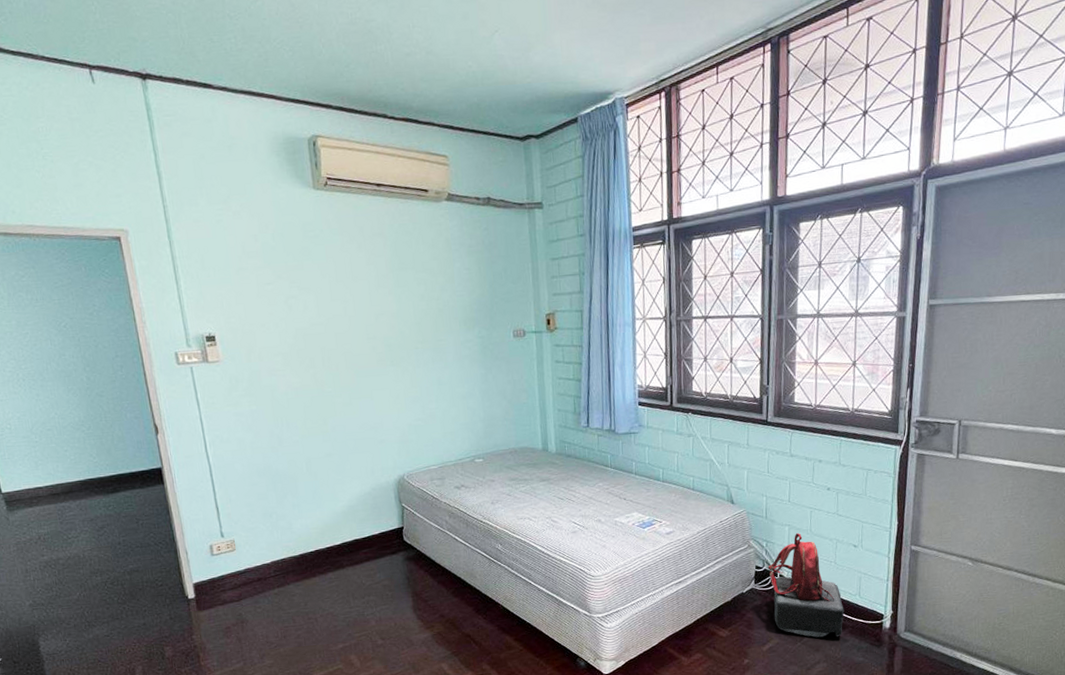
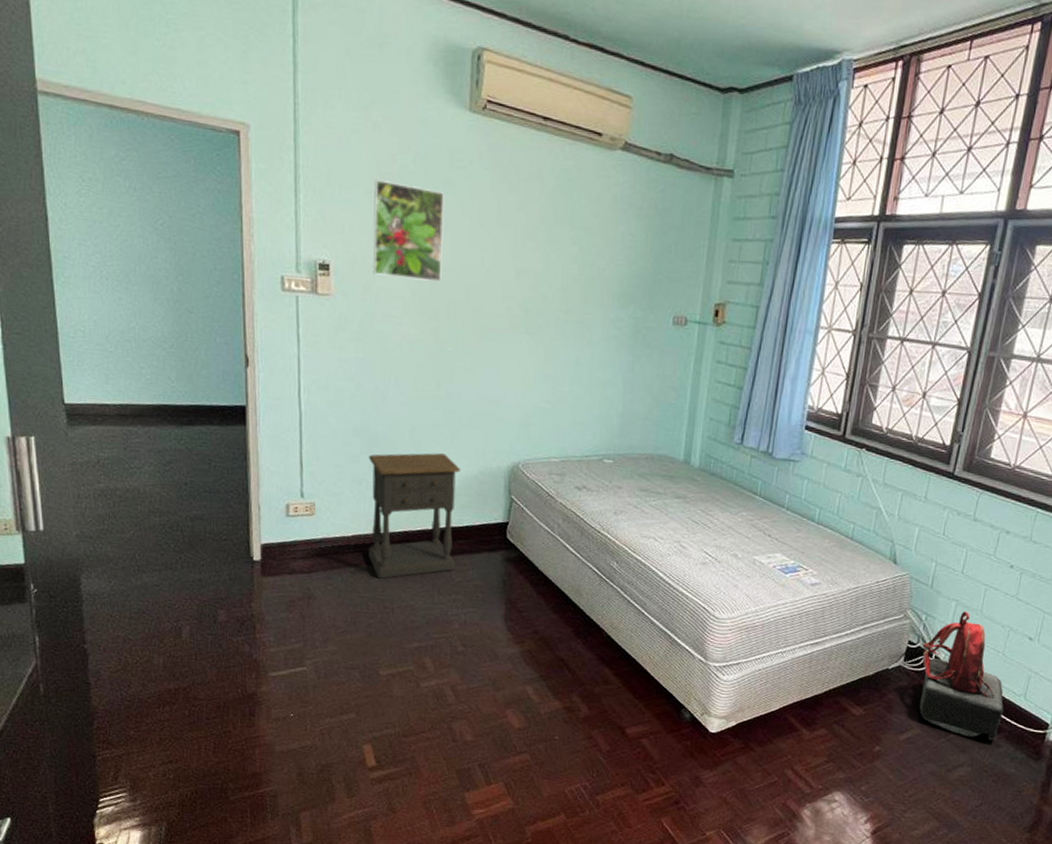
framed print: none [242,258,313,338] -> present [373,179,445,282]
nightstand: none [274,479,364,595] -> present [368,453,462,579]

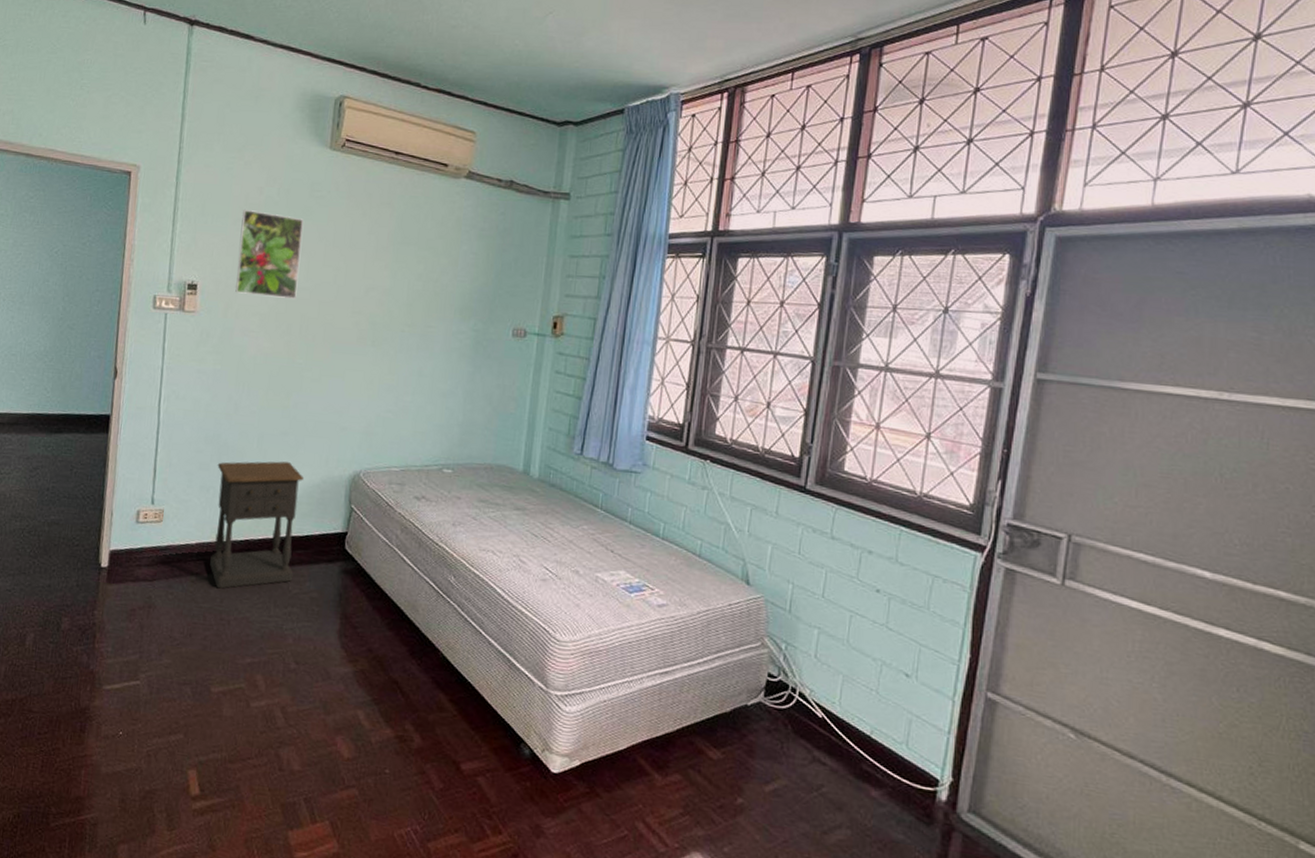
backpack: present [919,611,1004,740] -> none [784,641,884,797]

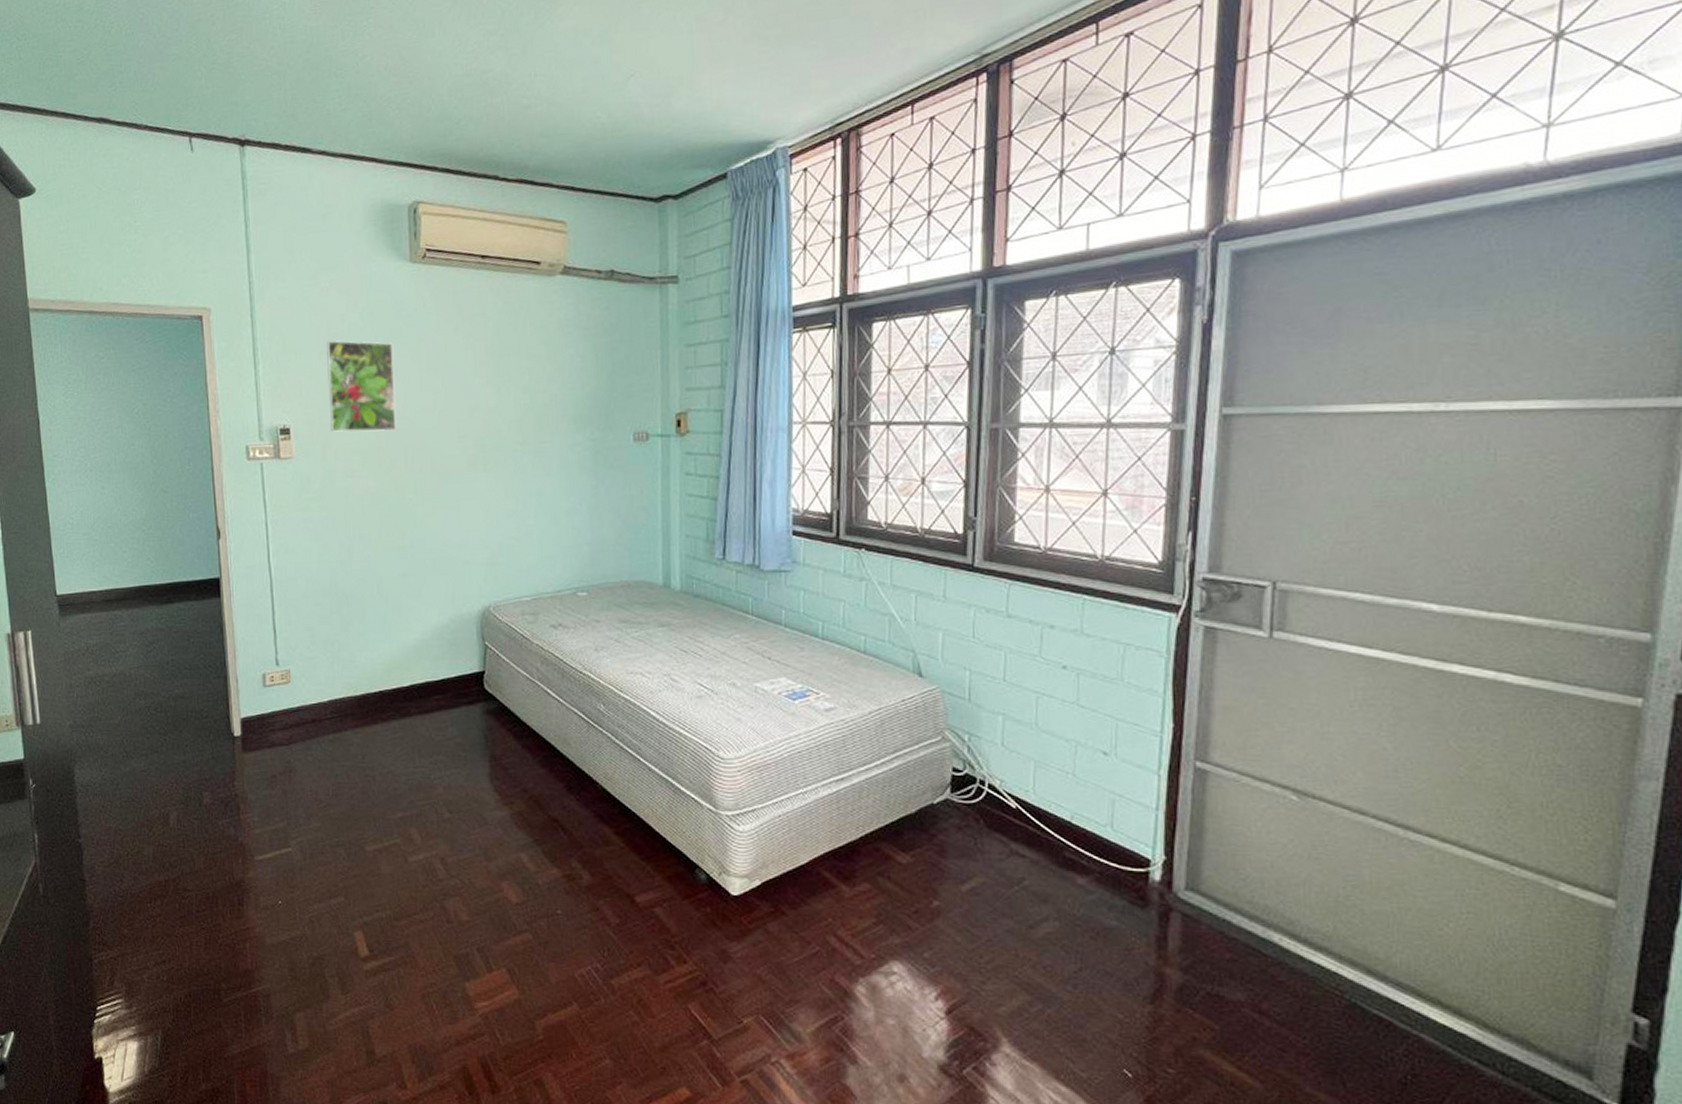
nightstand: present [210,461,305,589] -> none [338,605,434,745]

